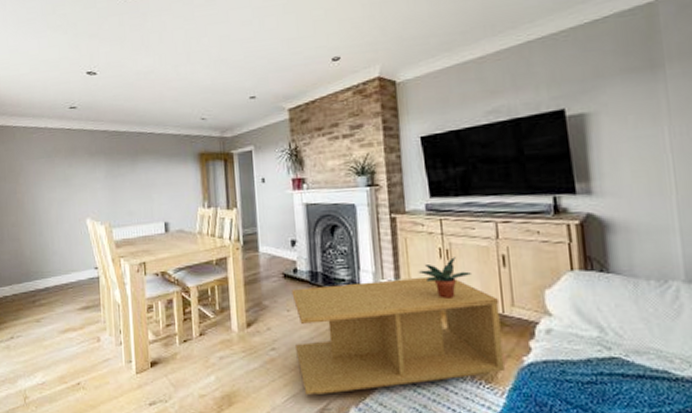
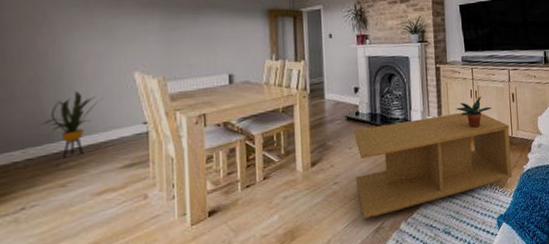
house plant: none [22,235,65,297] -> present [41,91,104,160]

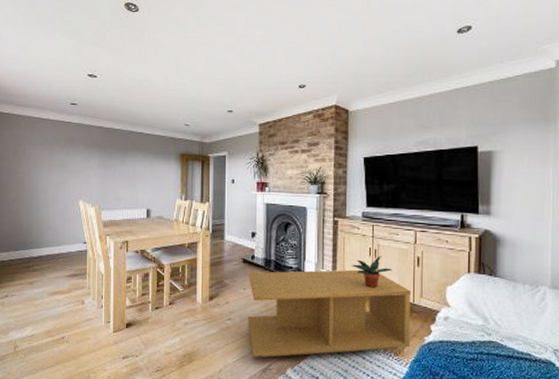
house plant: present [41,91,104,160] -> none [19,211,59,264]

